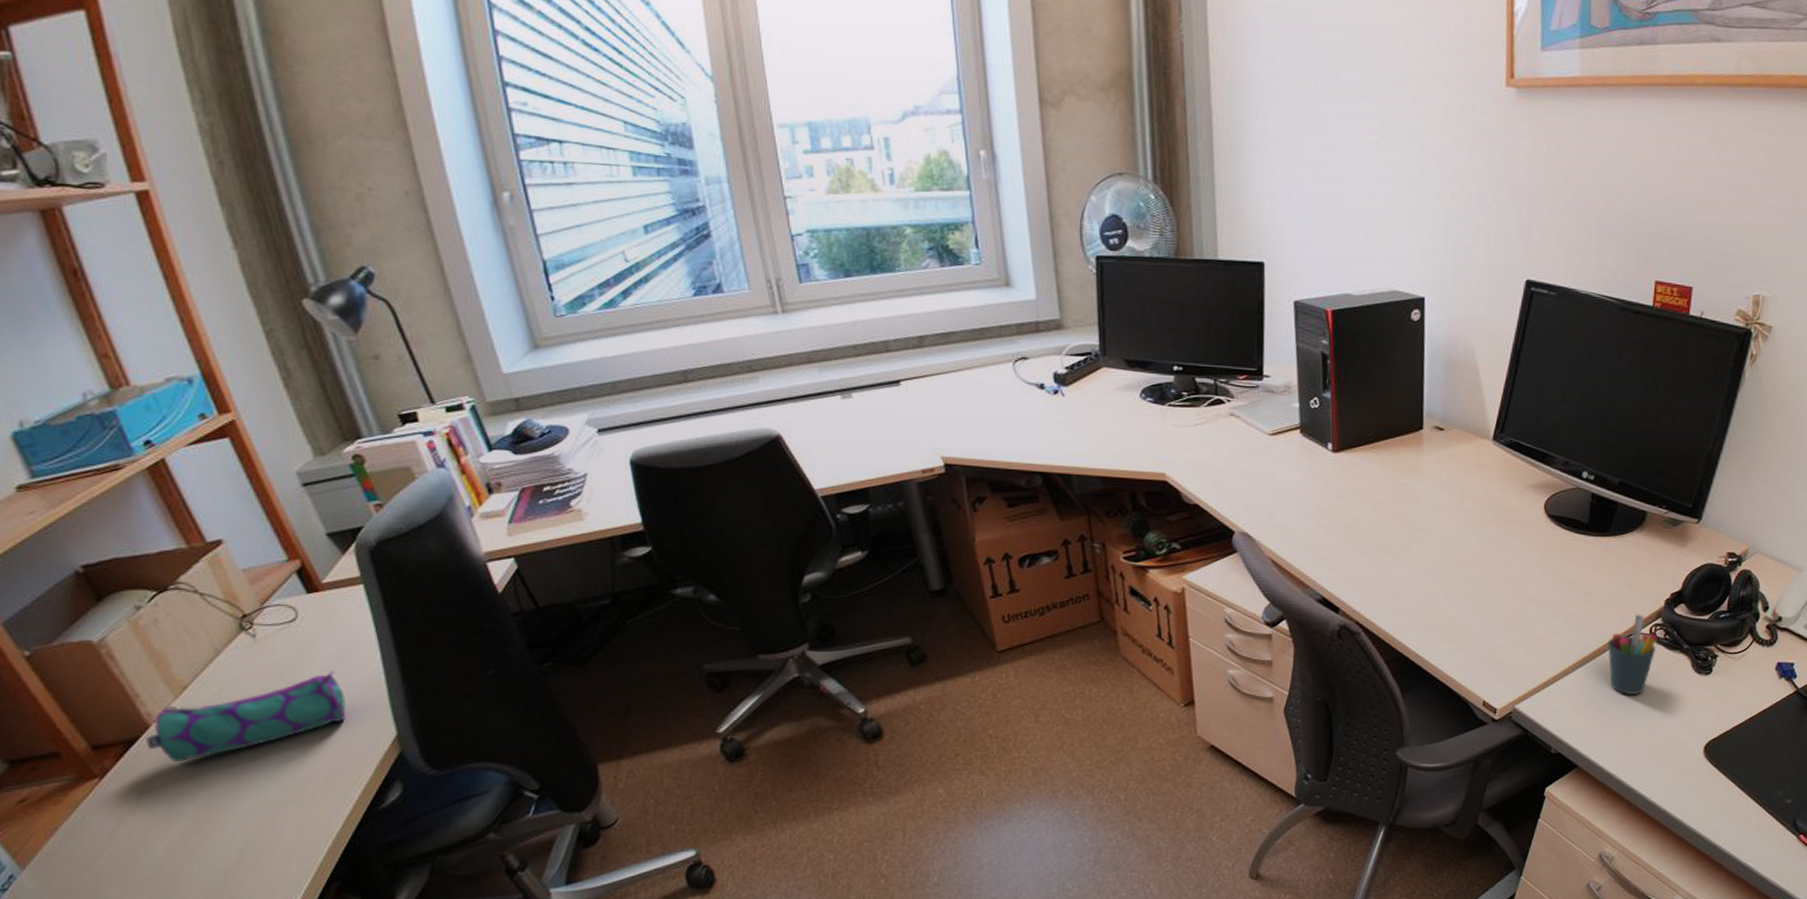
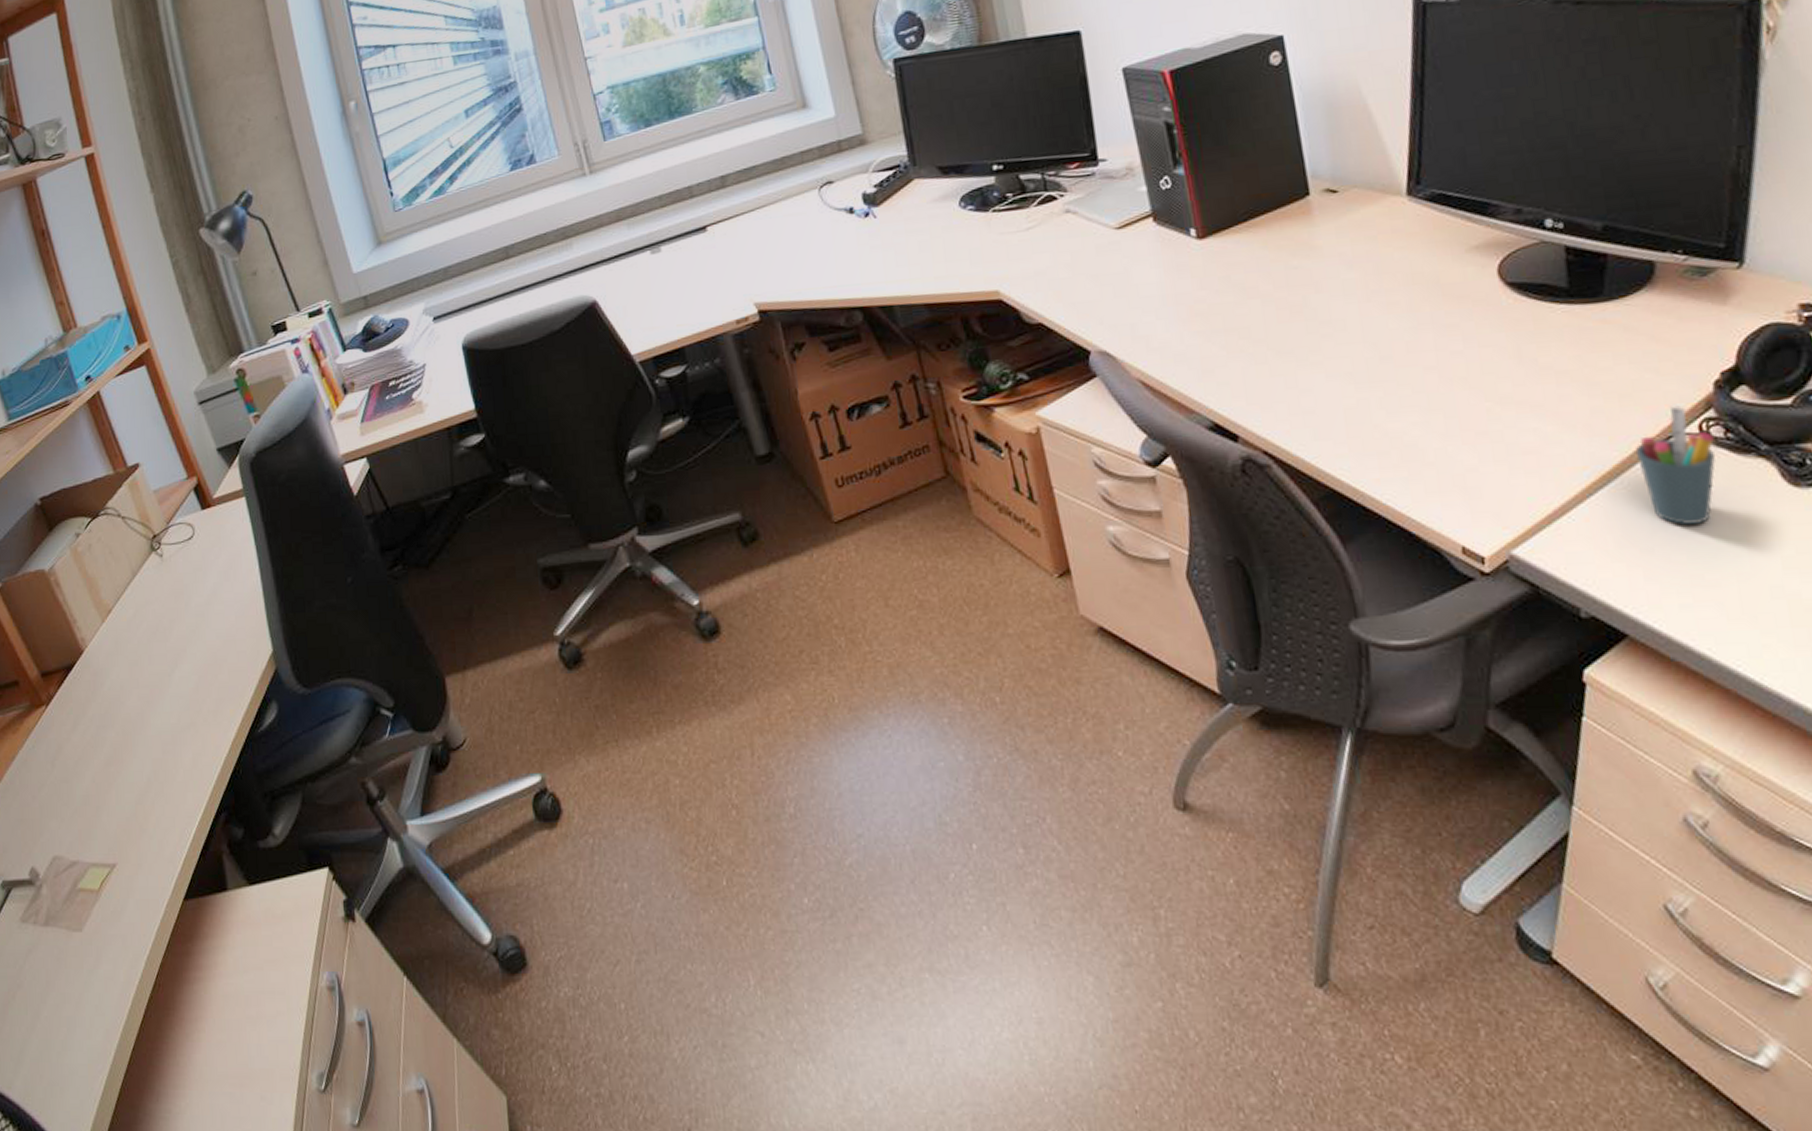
pencil case: present [146,670,346,763] -> none [80,586,232,688]

